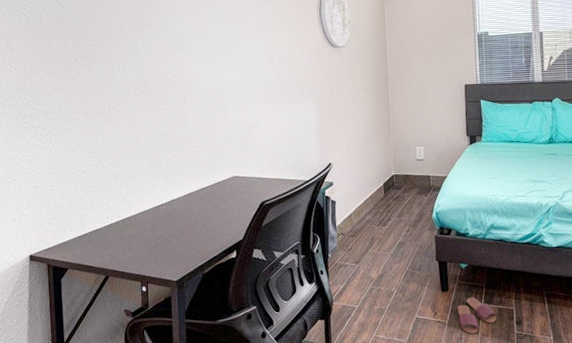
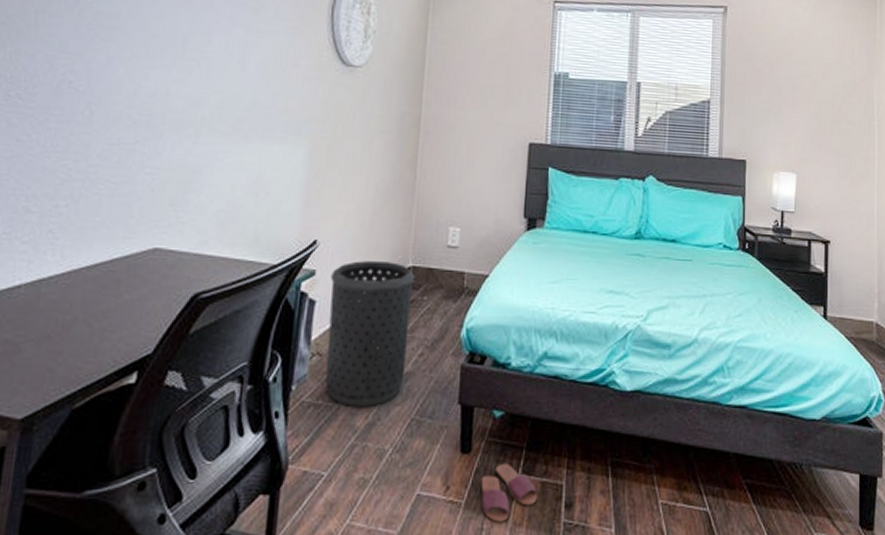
laundry basket: none [343,173,398,266] -> present [324,261,415,408]

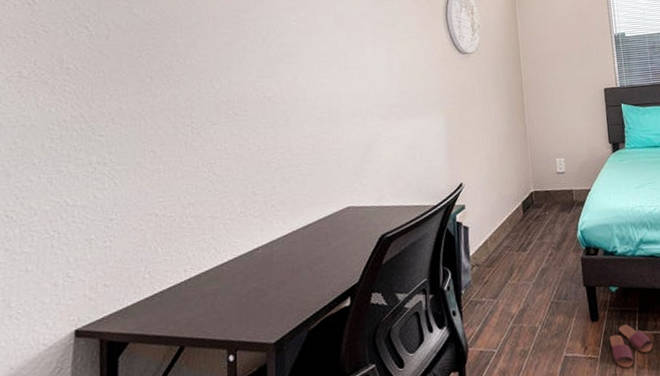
laundry basket: present [324,261,415,408] -> none [476,190,541,300]

